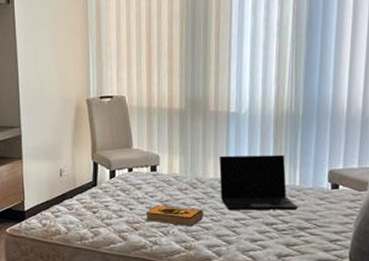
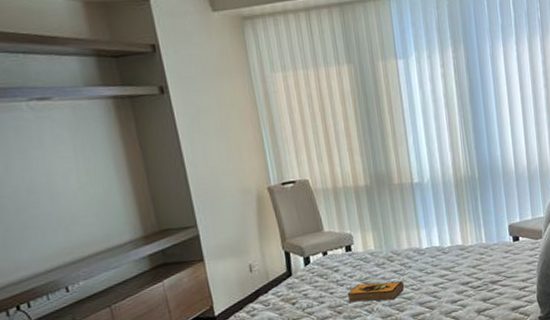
laptop: present [219,155,298,211] -> none [411,217,488,277]

